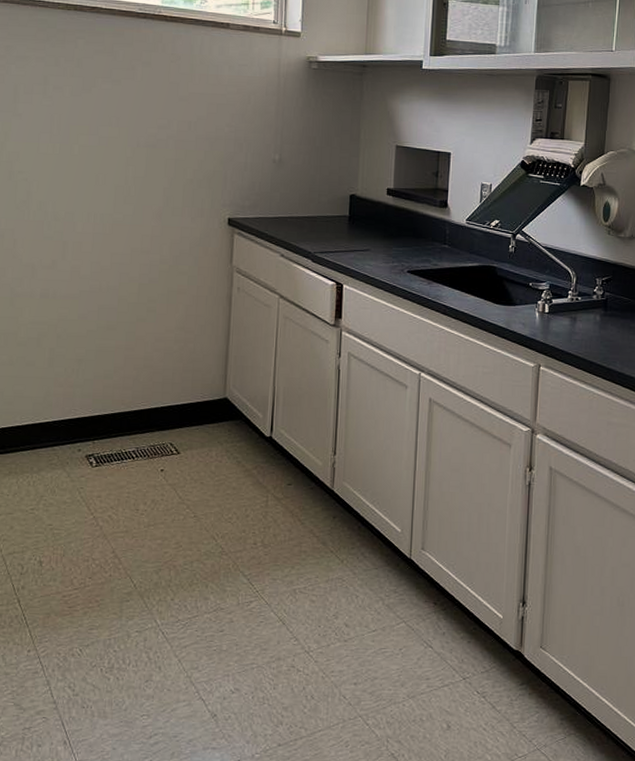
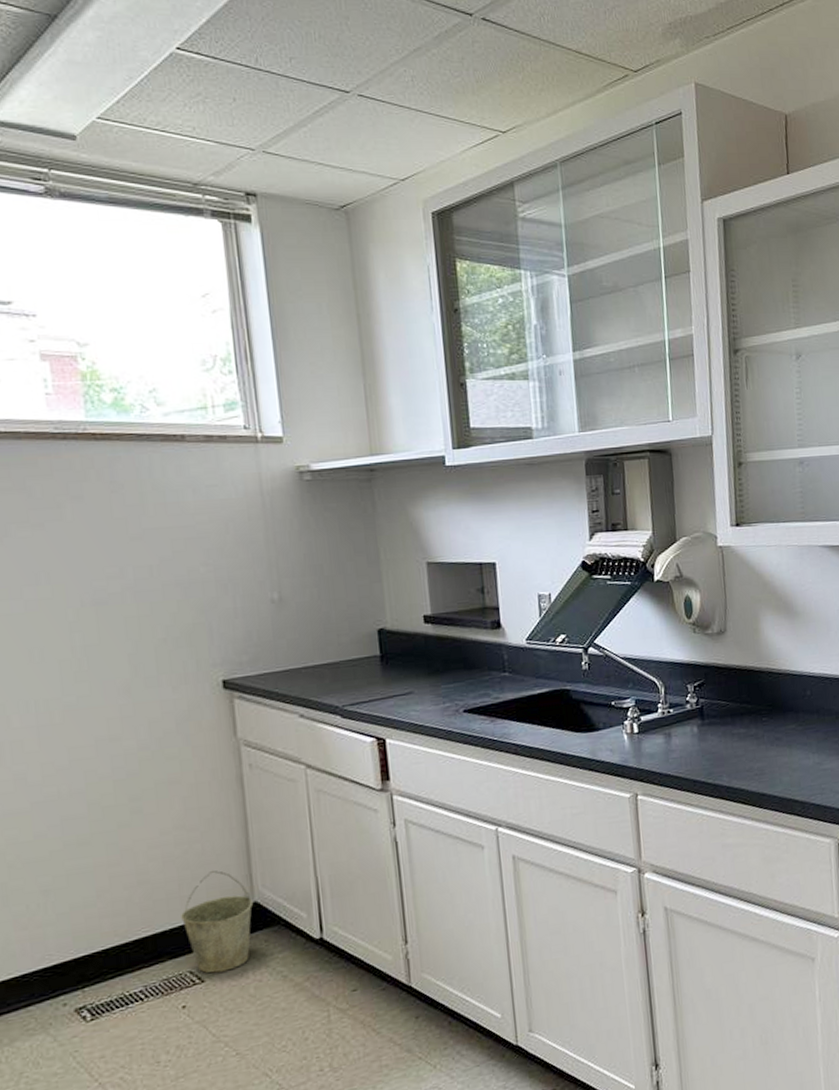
bucket: none [171,367,225,449] -> present [181,871,254,974]

